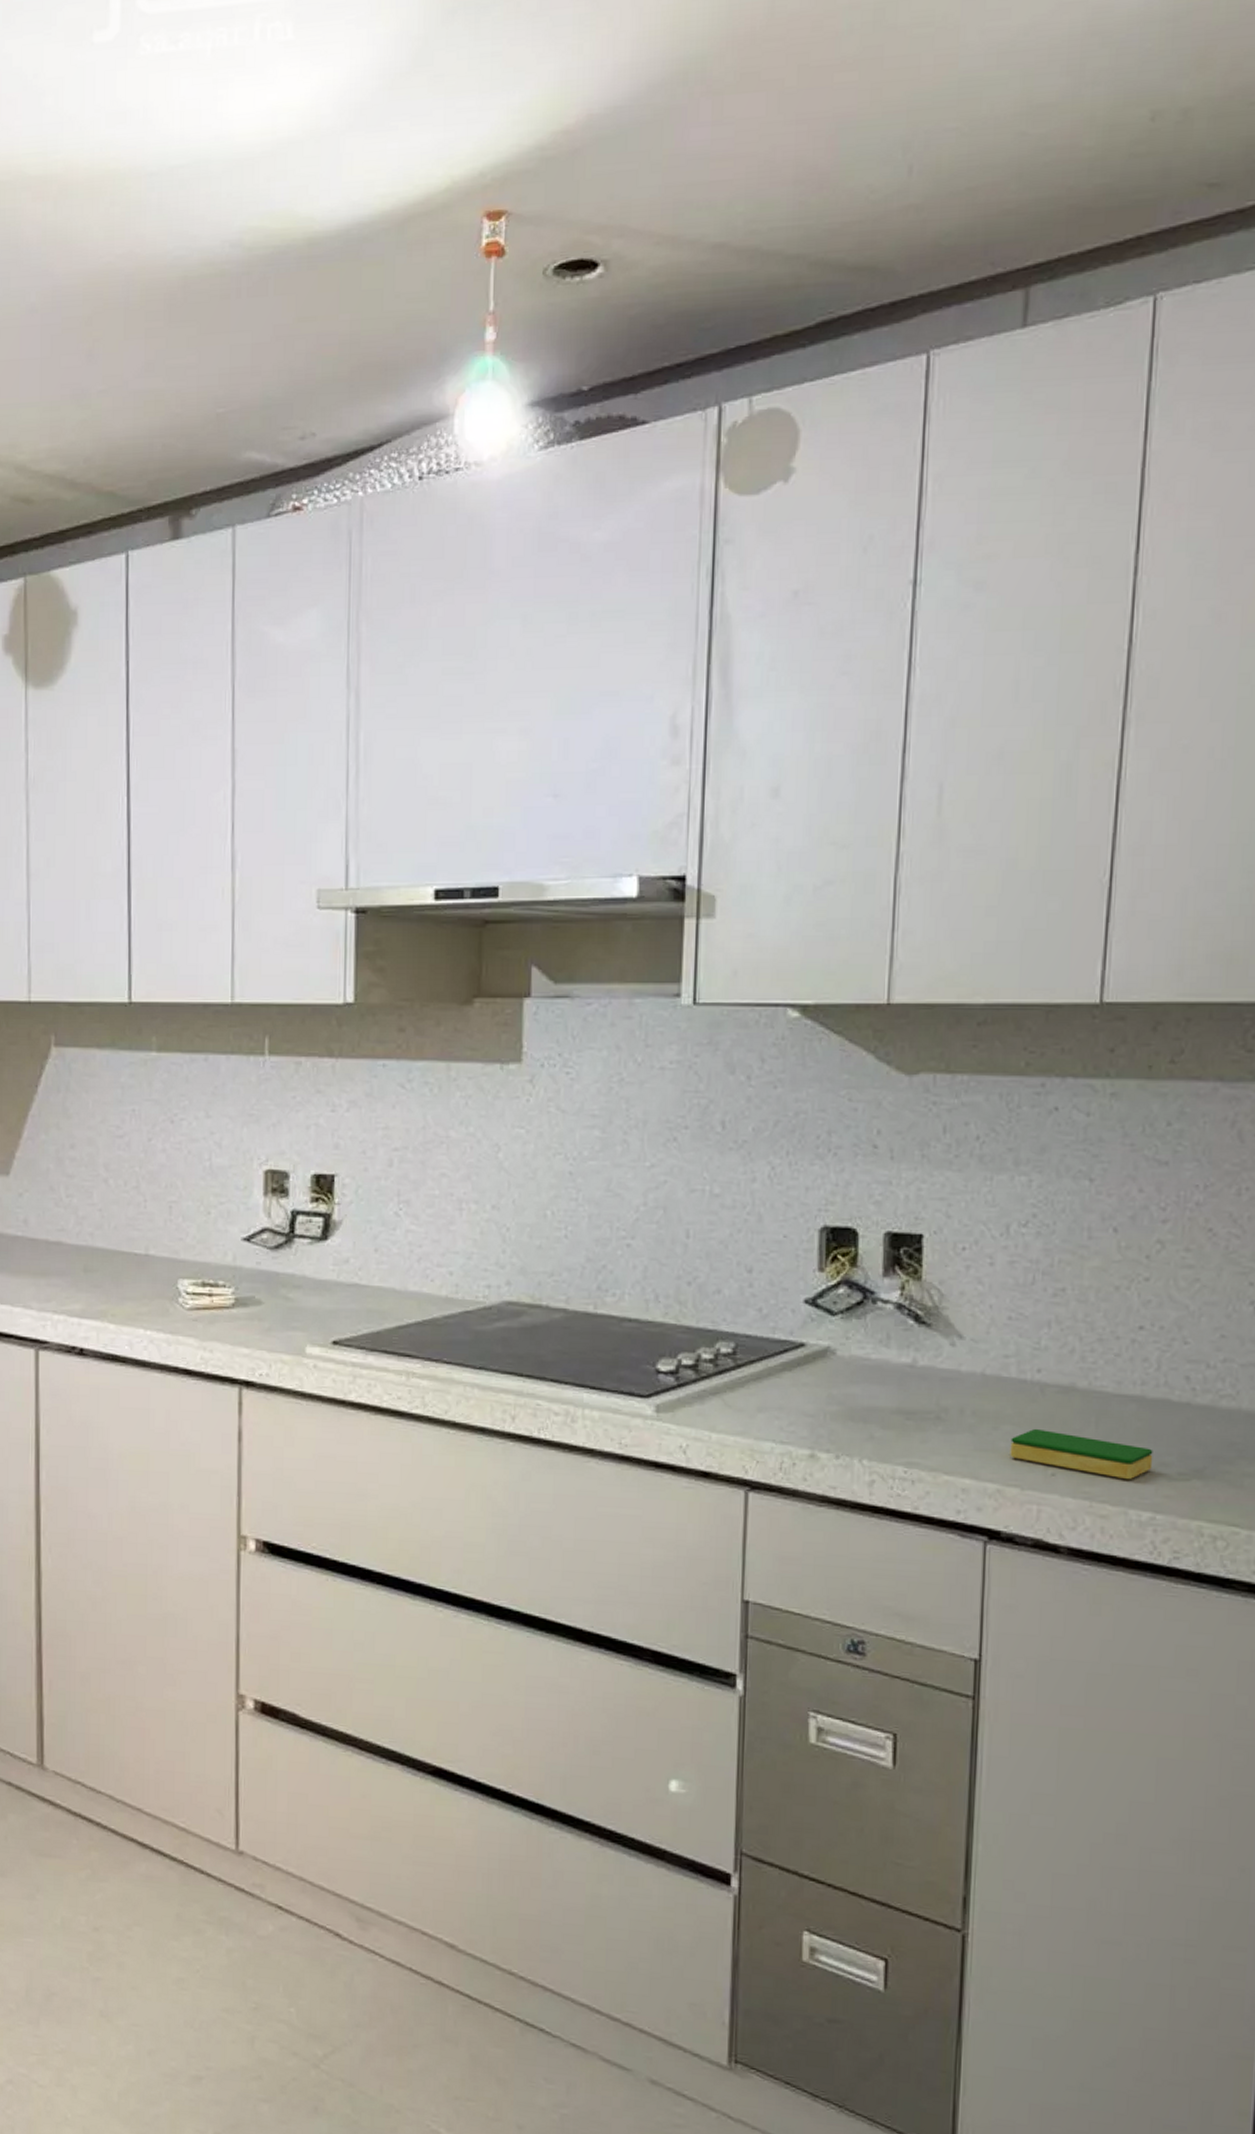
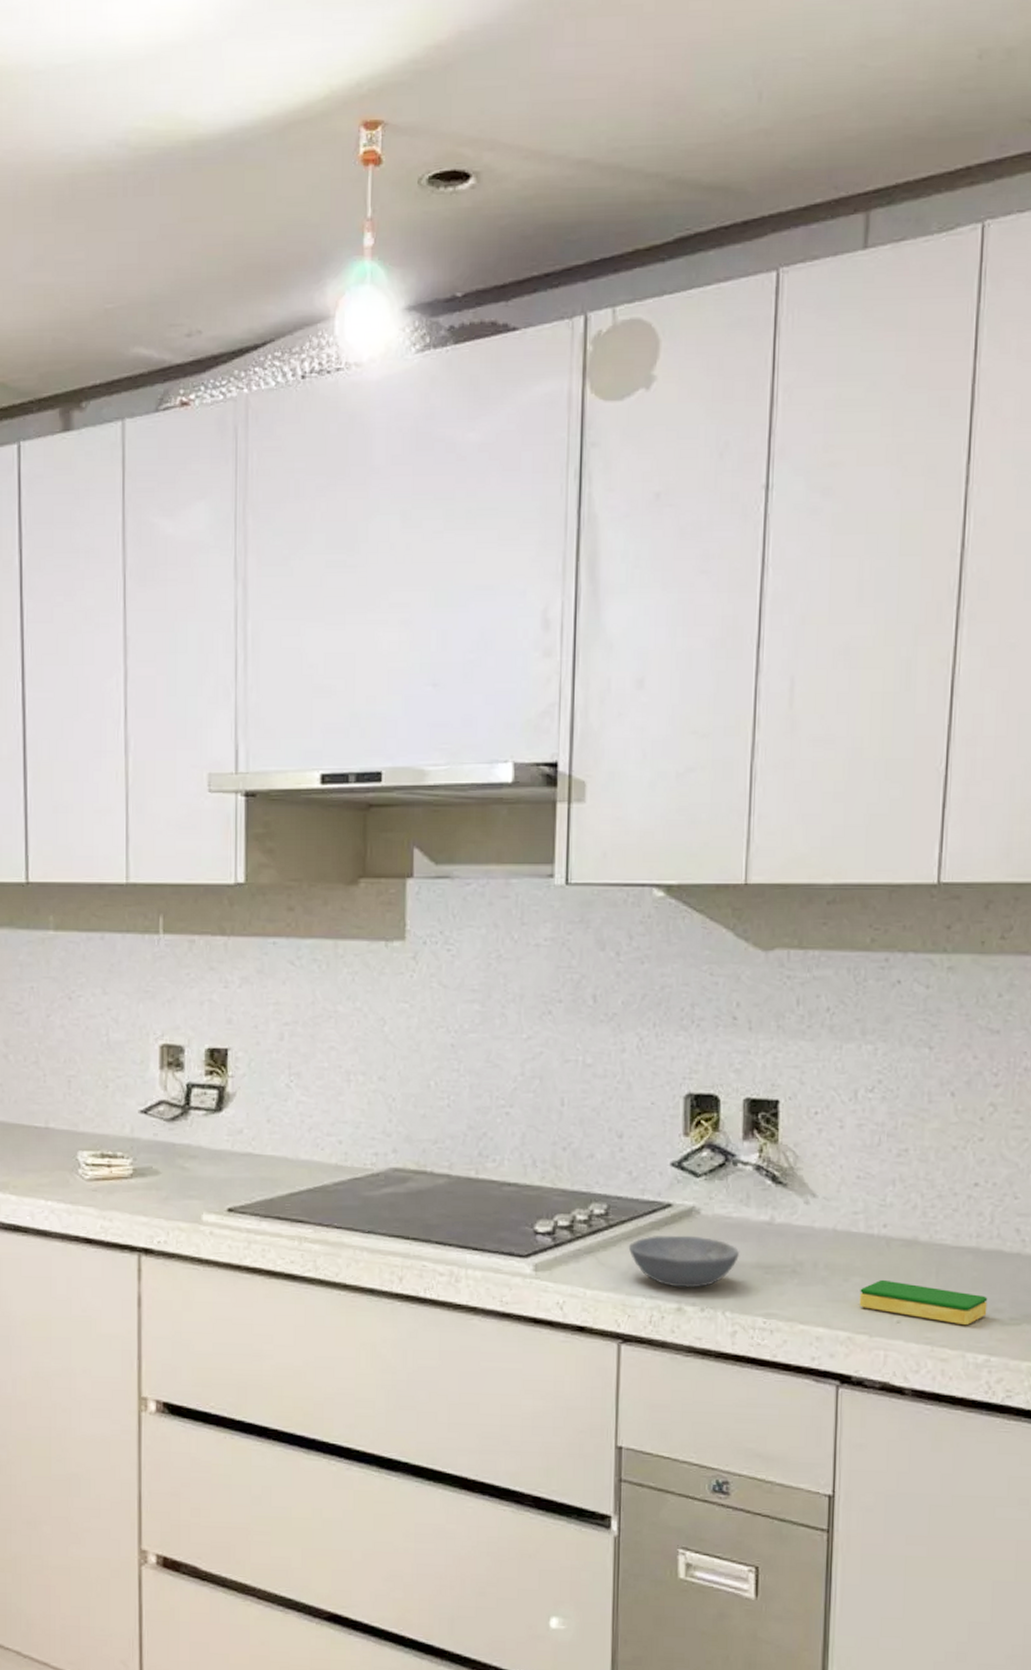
bowl: none [757,1376,879,1434] -> present [628,1235,740,1288]

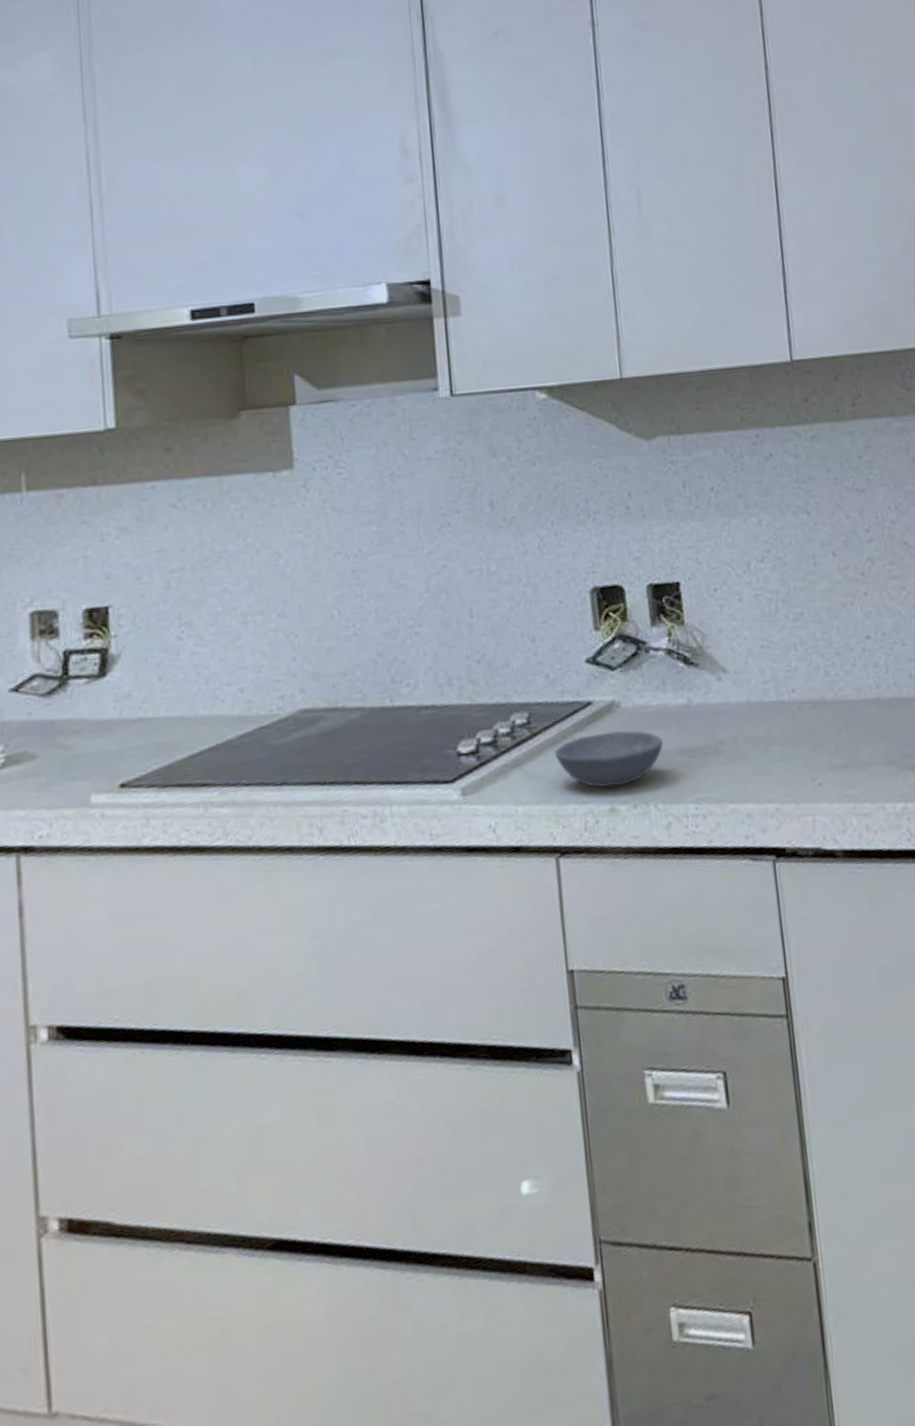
dish sponge: present [859,1279,988,1326] -> none [780,744,897,777]

